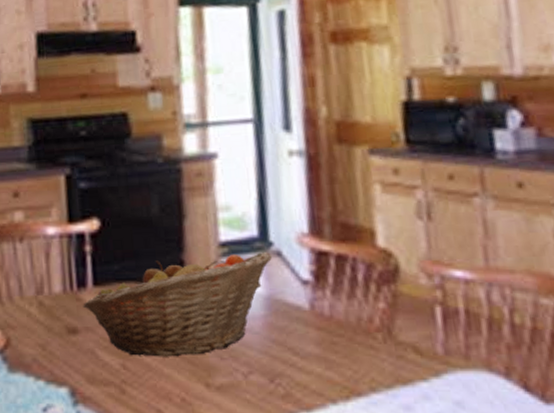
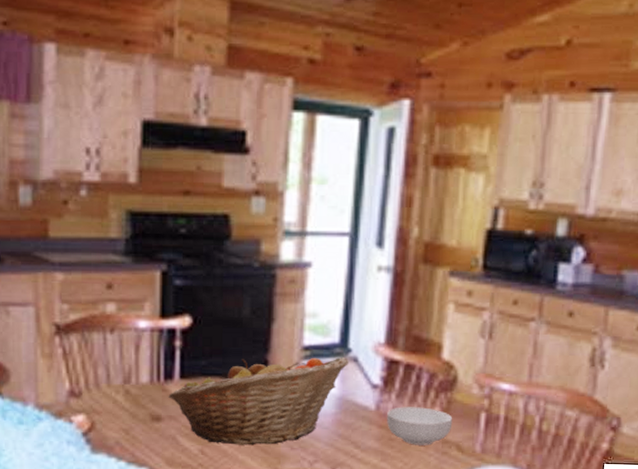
cereal bowl: none [324,303,404,349] -> present [387,407,453,446]

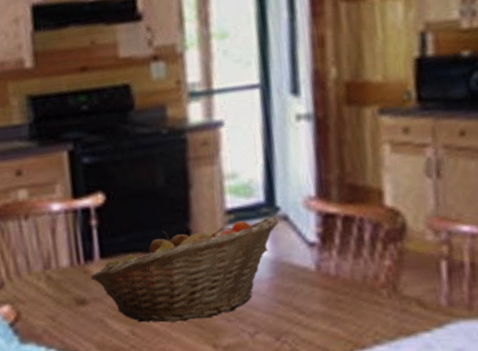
cereal bowl: present [387,407,453,446] -> none [330,261,409,305]

